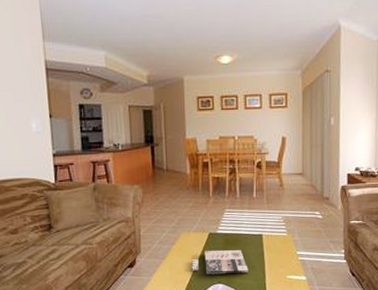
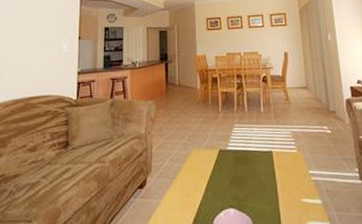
magazine: present [192,250,248,275] -> none [203,169,260,197]

